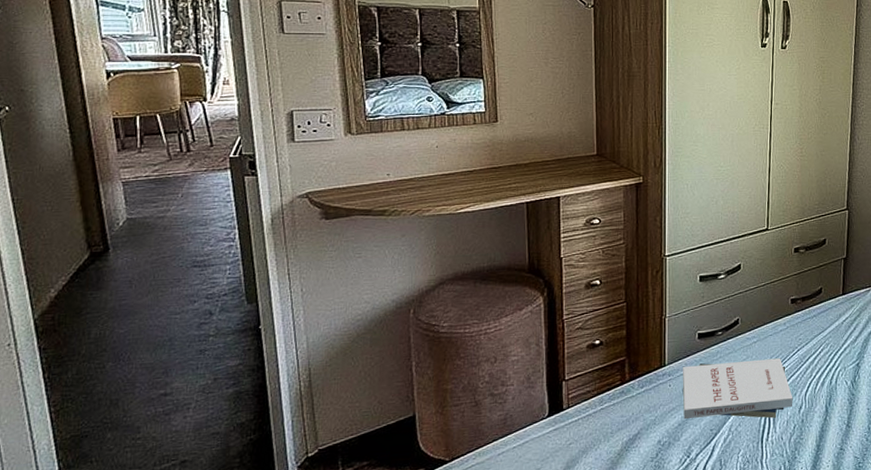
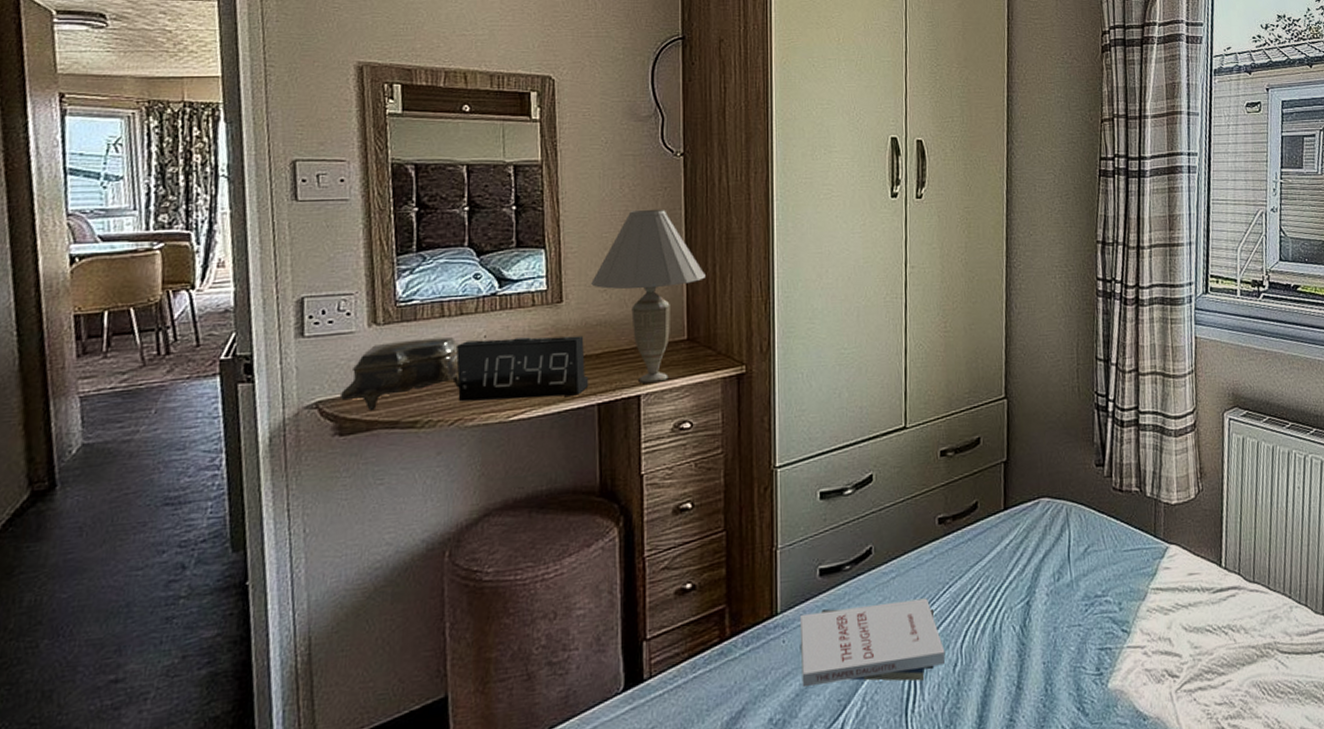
jewelry box: none [324,146,418,202] -> present [339,337,460,411]
alarm clock: none [415,148,520,197] -> present [456,335,589,402]
table lamp: none [520,51,611,189] -> present [591,210,705,384]

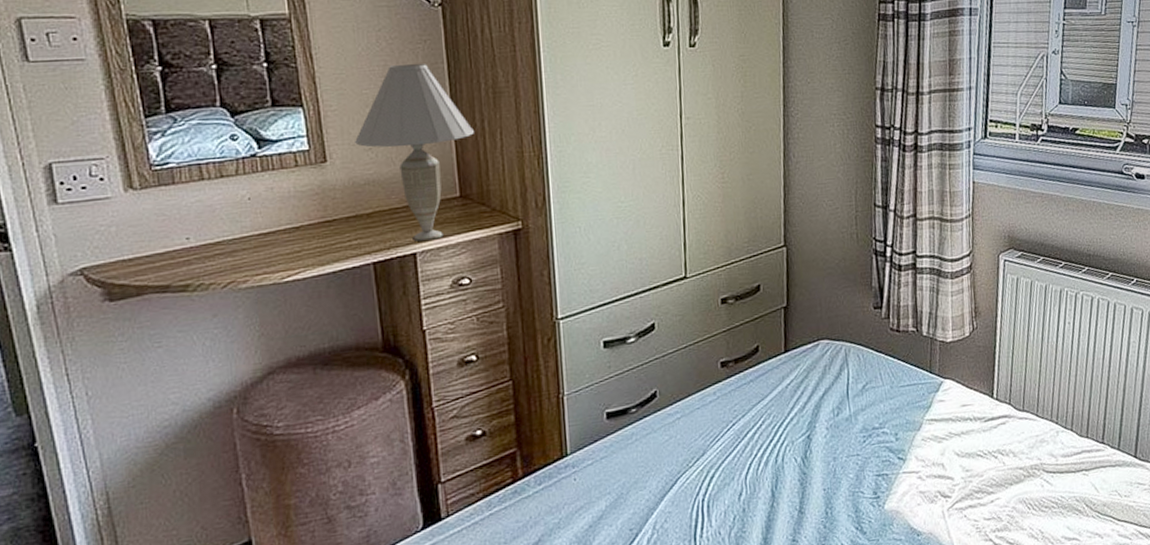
jewelry box: present [339,337,460,411] -> none [104,200,229,276]
alarm clock: present [456,335,589,402] -> none [221,195,363,265]
books: present [799,598,946,686] -> none [589,436,731,519]

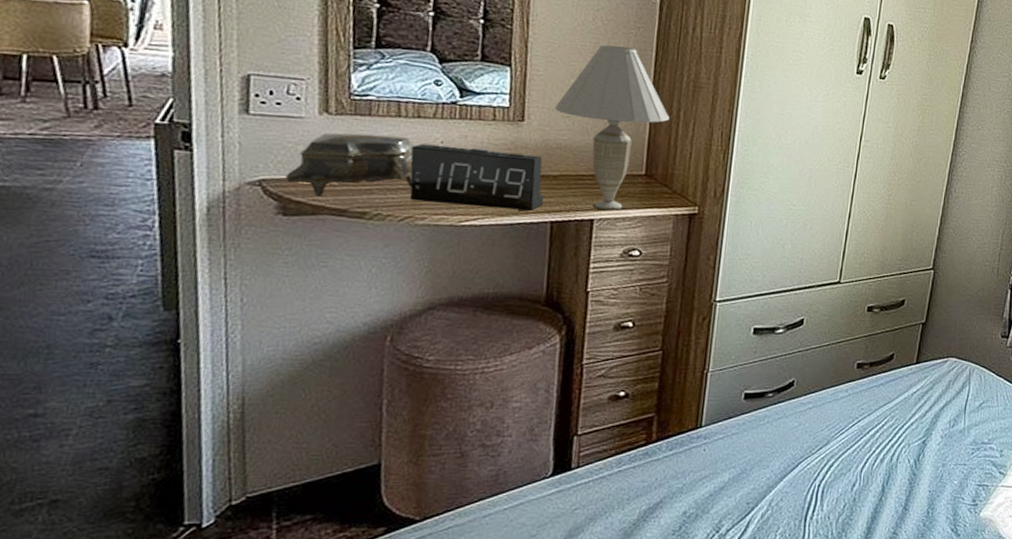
jewelry box: none [104,200,229,276] -> present [285,133,414,197]
alarm clock: none [221,195,363,265] -> present [410,143,544,211]

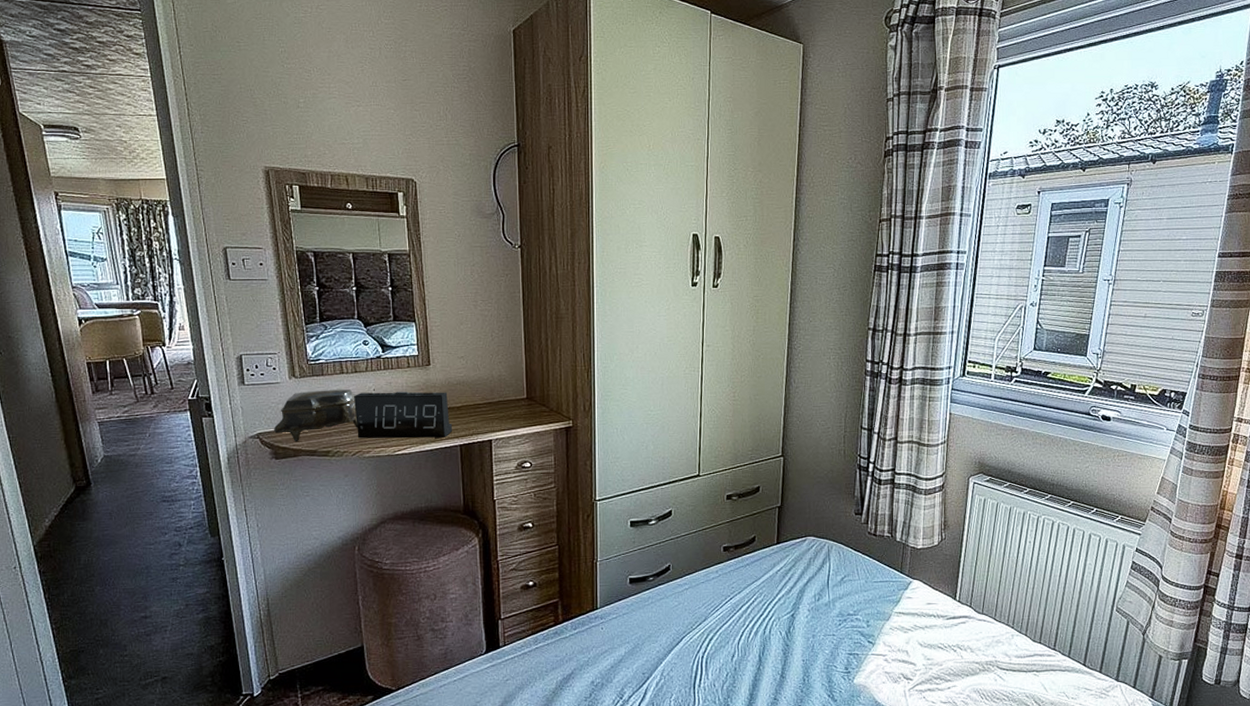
table lamp: present [555,44,669,211] -> none [451,293,540,432]

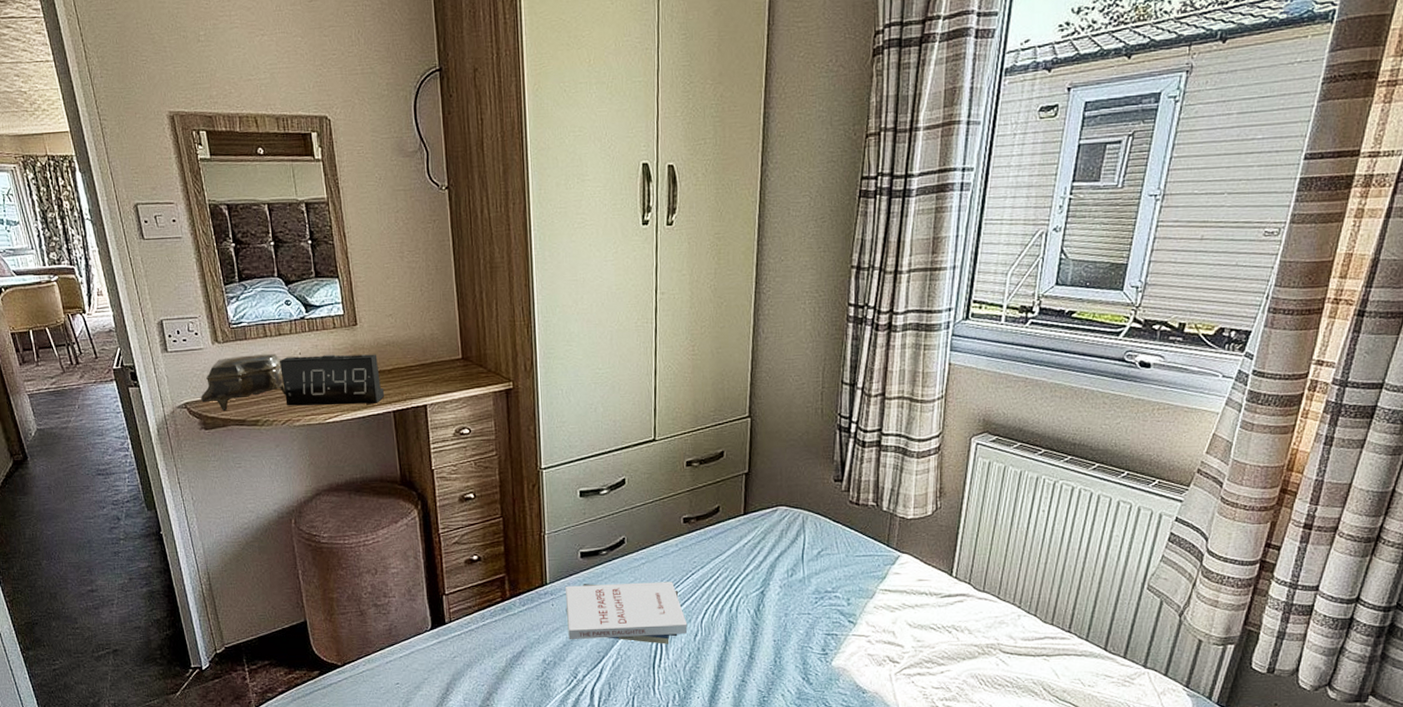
books: none [614,606,726,665] -> present [565,581,688,644]

